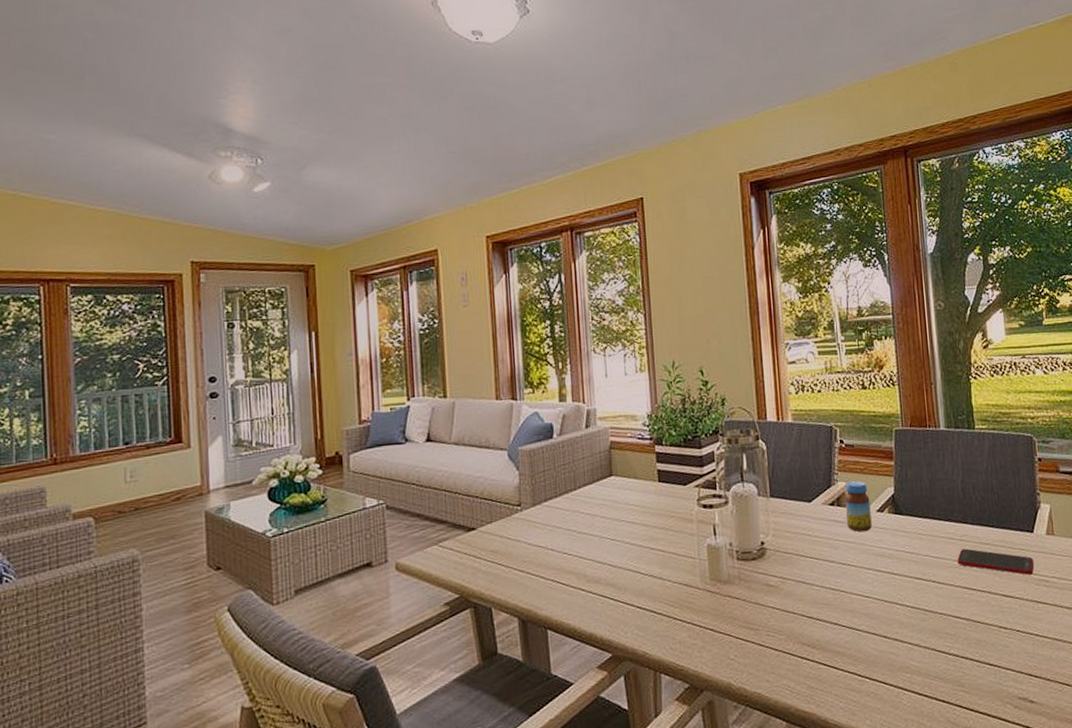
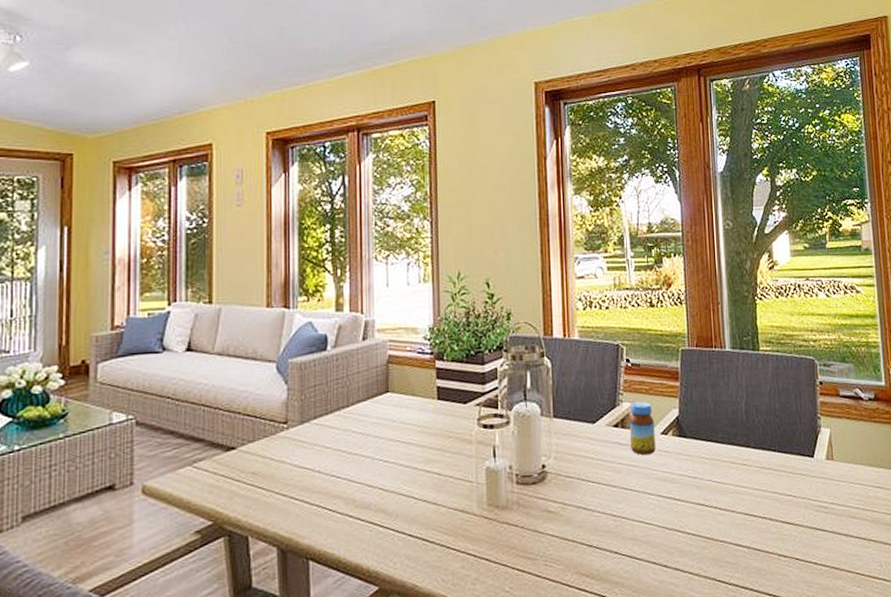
cell phone: present [957,548,1035,575] -> none [739,473,814,501]

